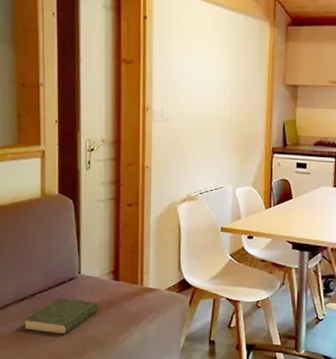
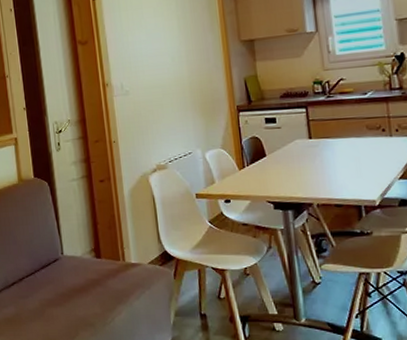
book: present [24,297,98,335] -> none [16,279,84,317]

